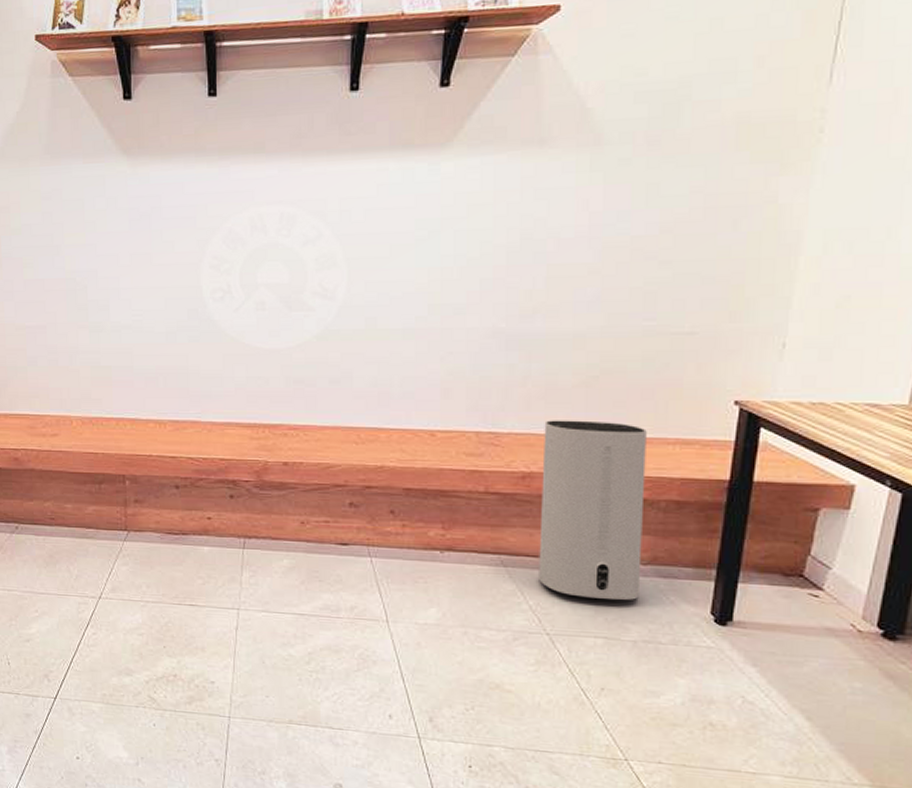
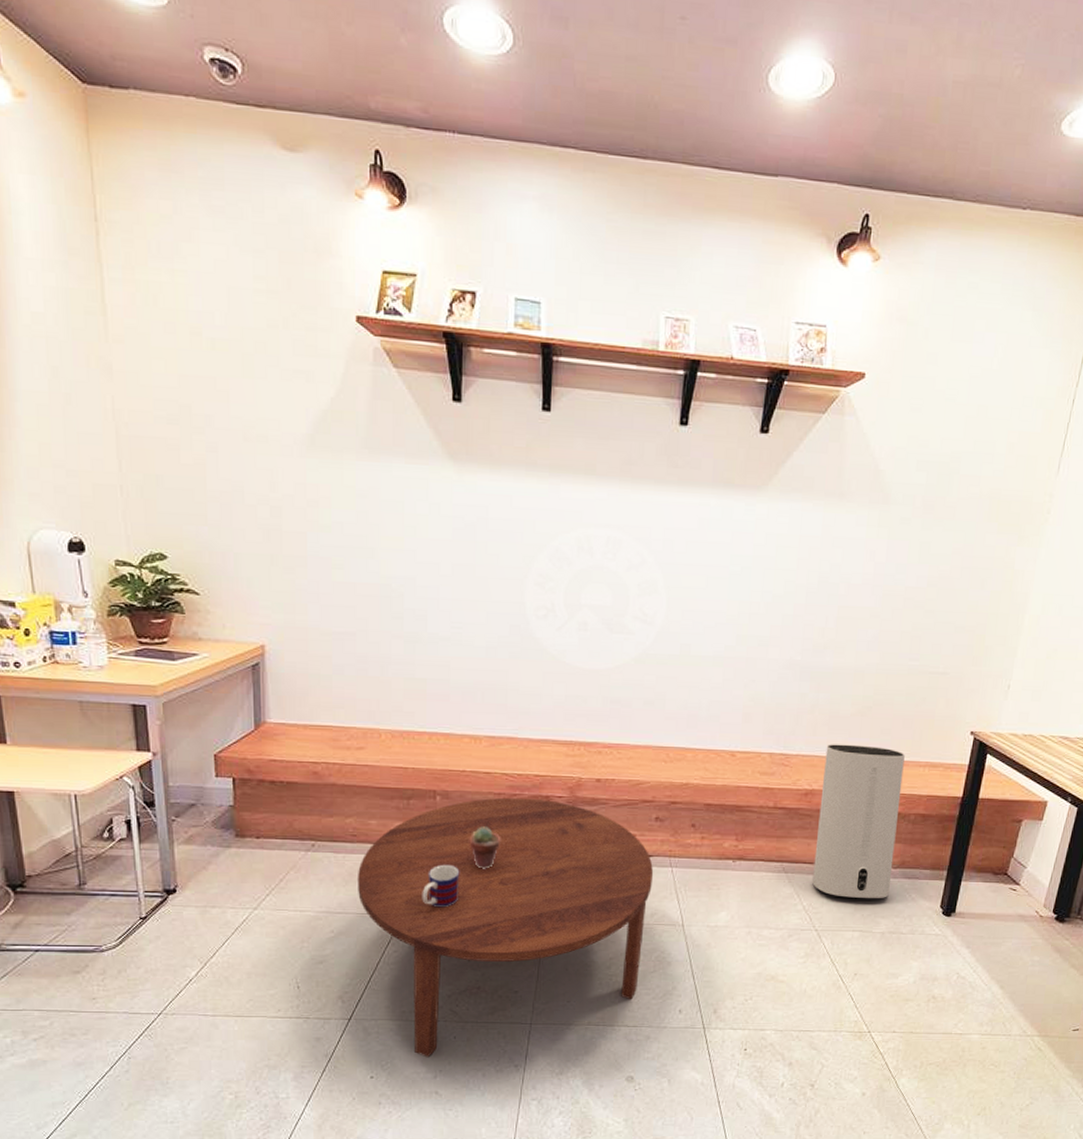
coffee table: none [57,482,351,743] -> present [358,797,654,1058]
mug: none [116,548,152,592] -> present [422,864,460,908]
potted succulent: none [159,511,190,554] -> present [469,826,501,869]

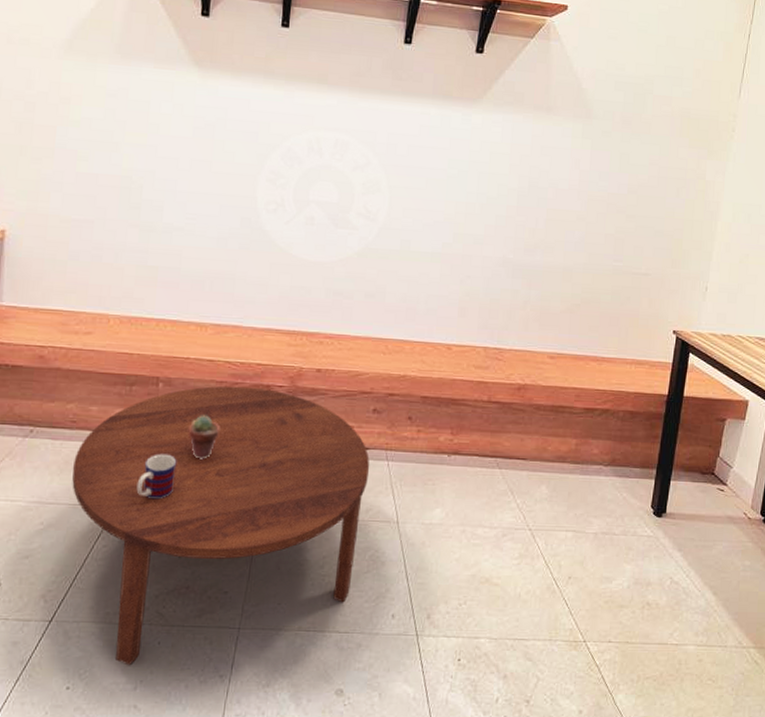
air purifier: present [812,744,905,898] -> none [526,339,612,497]

